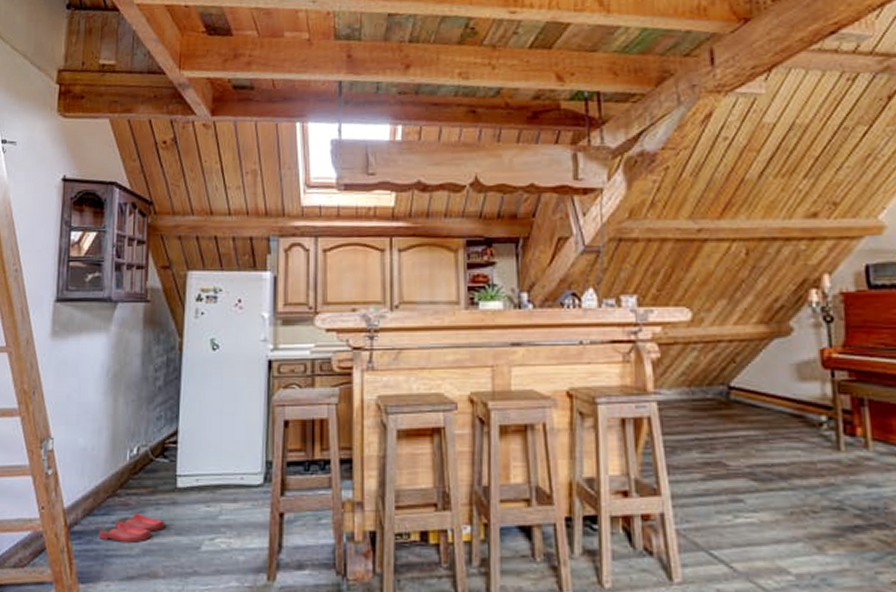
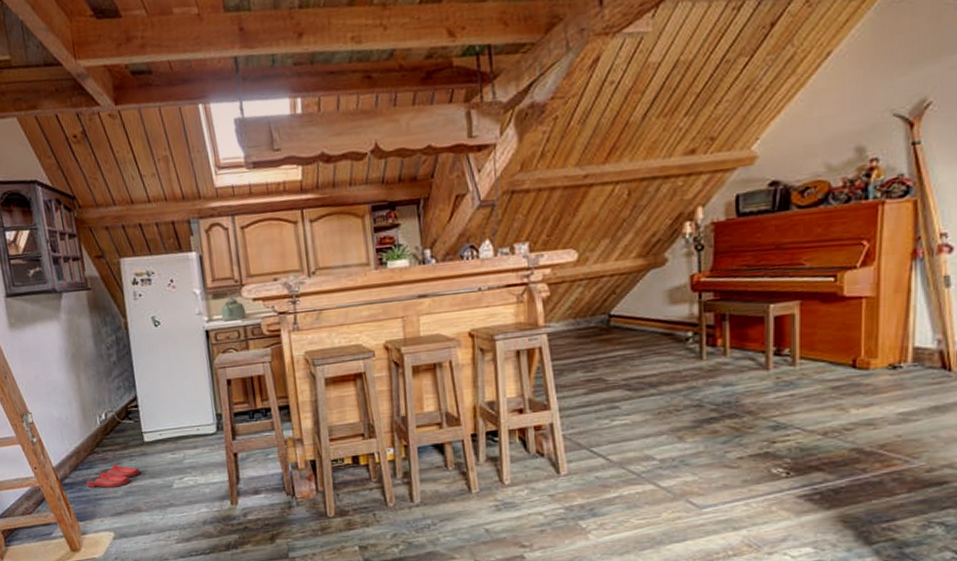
kettle: none [288,318,317,352] -> present [221,290,247,322]

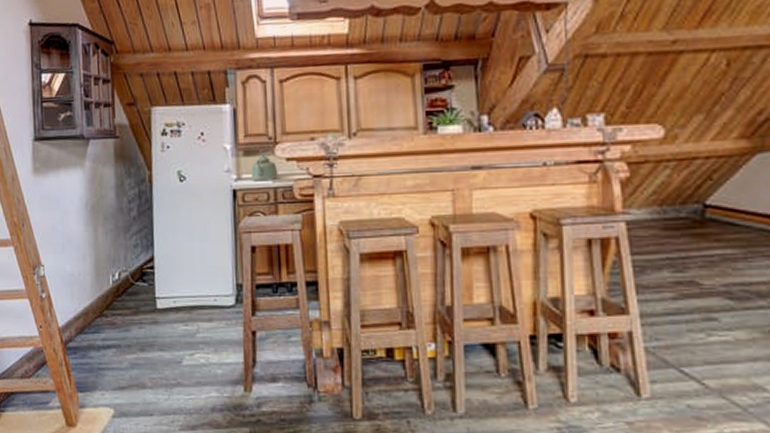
slippers: present [87,464,141,488] -> none [92,330,149,357]

